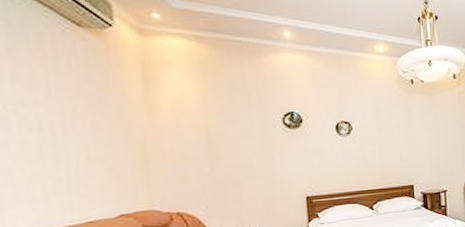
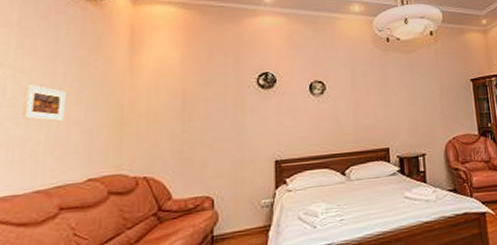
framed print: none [32,120,83,159] -> present [22,85,66,122]

